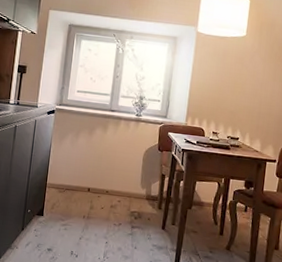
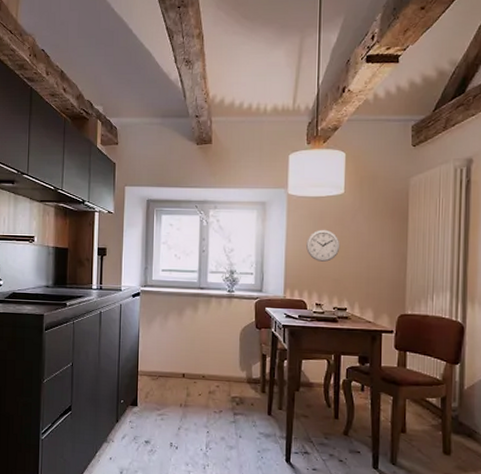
wall clock: none [209,66,239,95] -> present [306,229,340,262]

